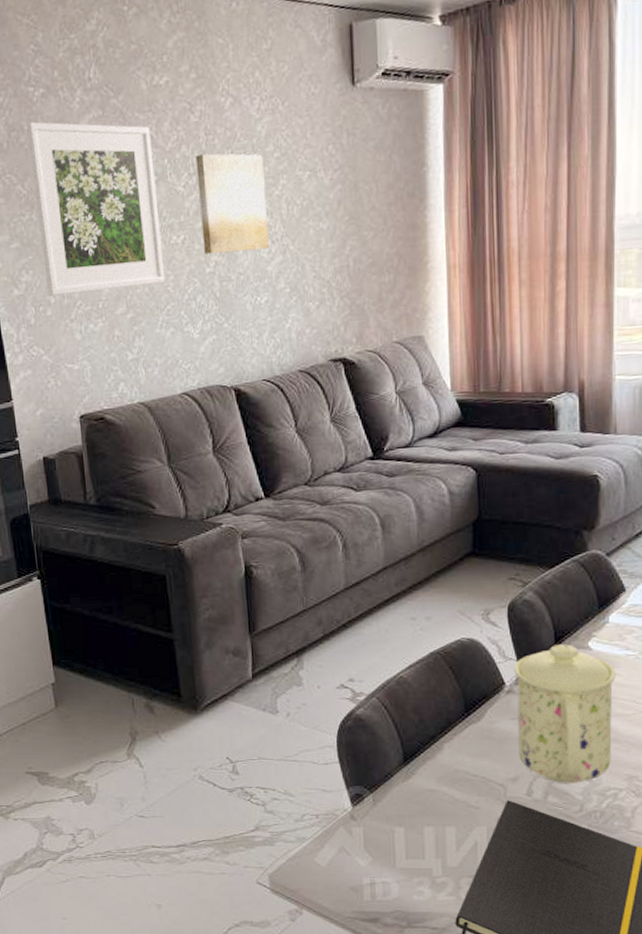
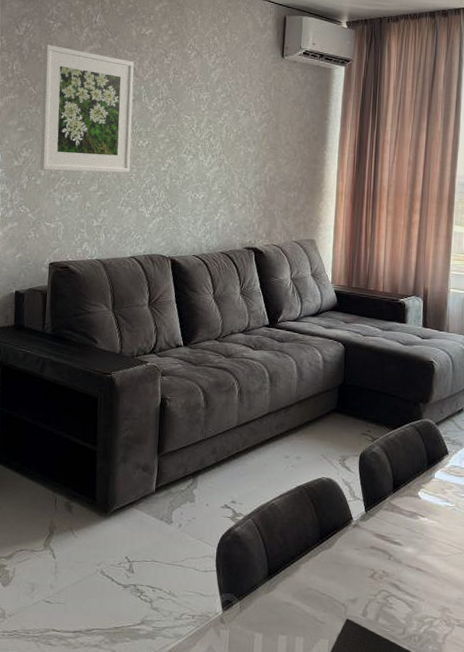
wall art: present [195,153,270,255] -> none [161,86,213,160]
mug: present [514,644,616,783] -> none [359,491,438,609]

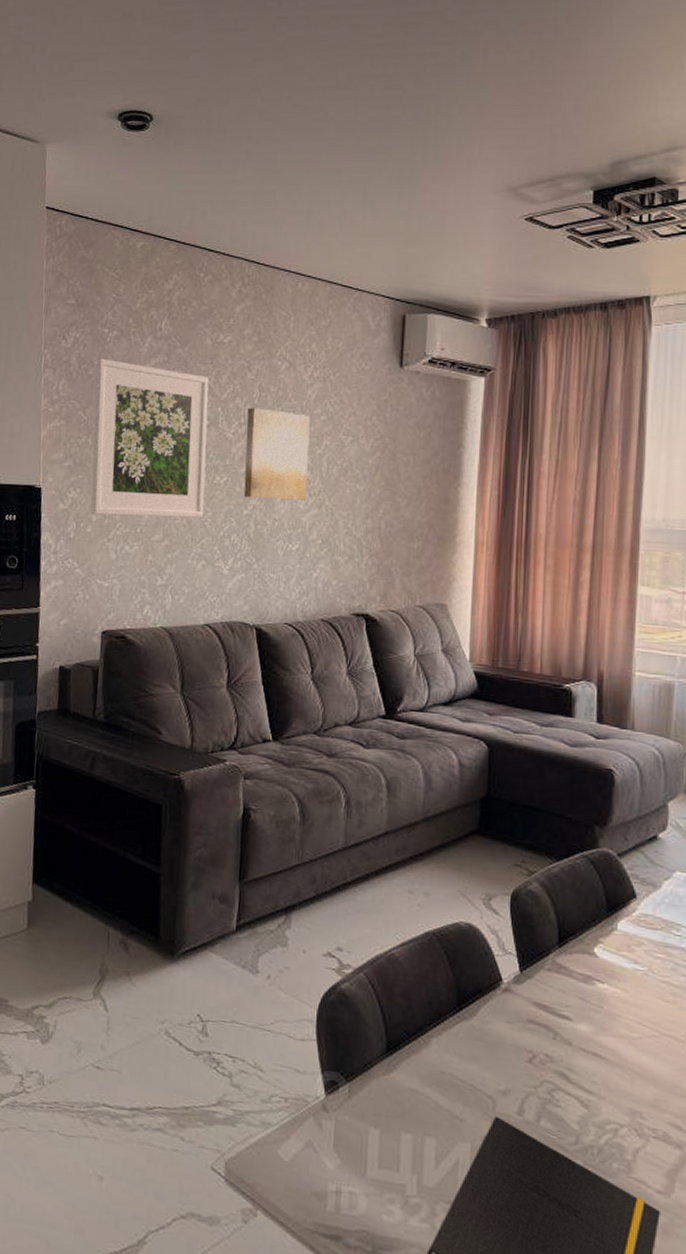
wall art: none [161,86,213,160] -> present [243,407,310,501]

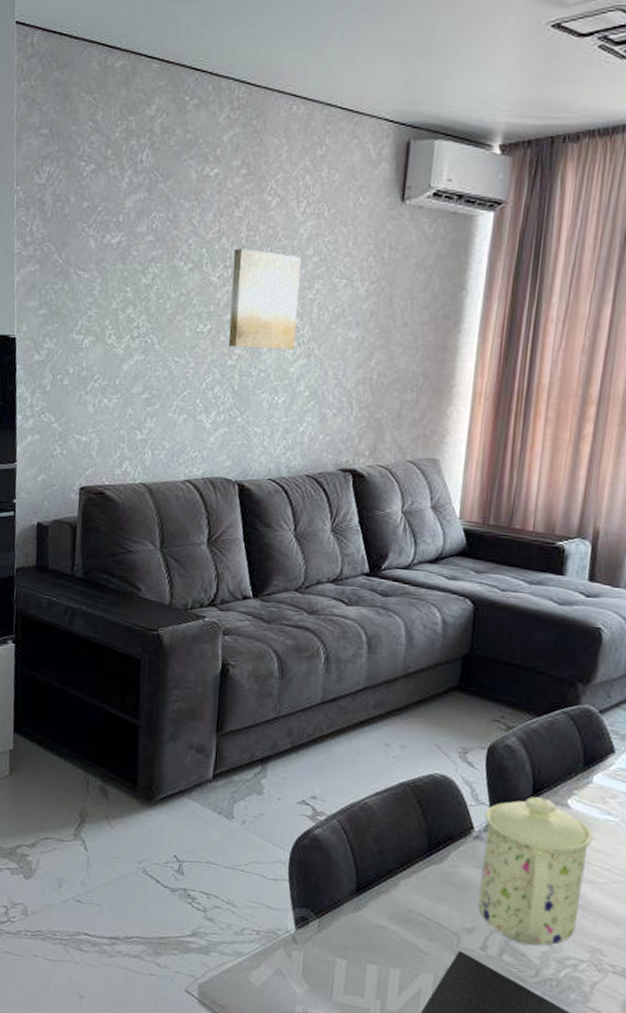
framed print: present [91,358,209,519] -> none [68,195,193,370]
mug: none [512,945,622,1109] -> present [478,797,594,946]

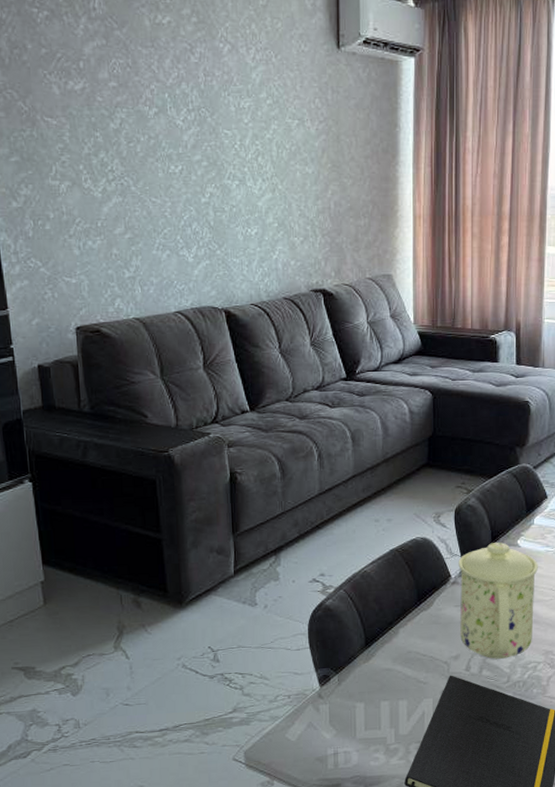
wall art: present [228,248,302,350] -> none [194,93,261,186]

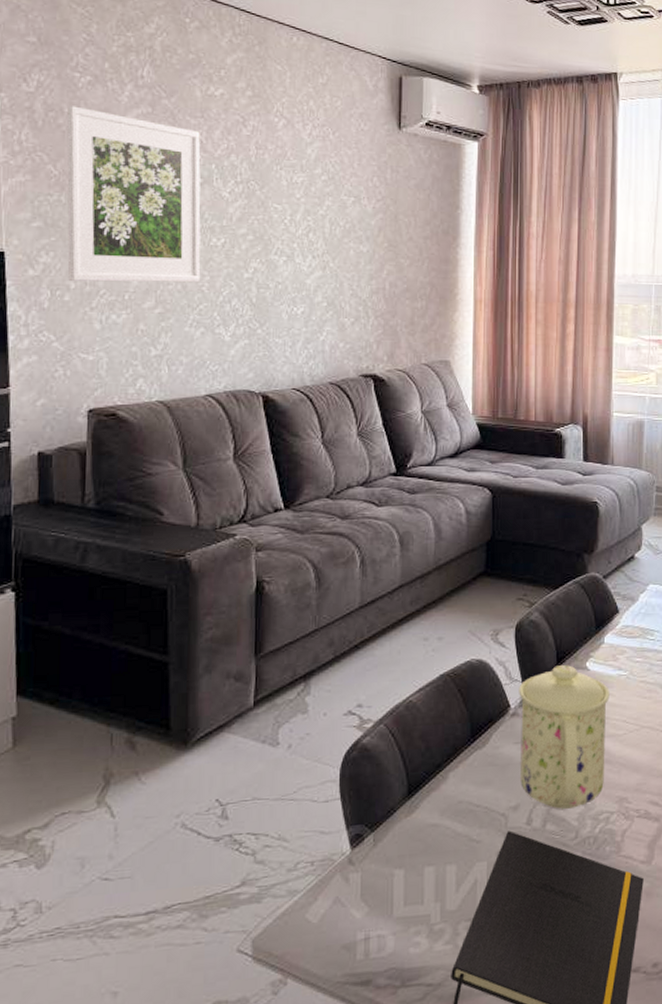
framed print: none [28,42,163,211] -> present [66,106,201,283]

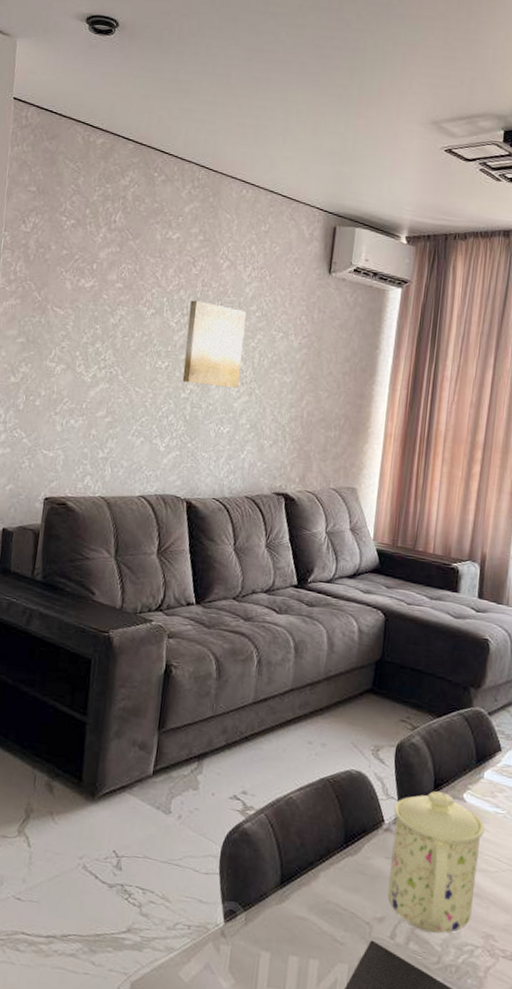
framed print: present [66,106,201,283] -> none [40,244,157,399]
wall art: none [243,165,311,263] -> present [182,300,247,388]

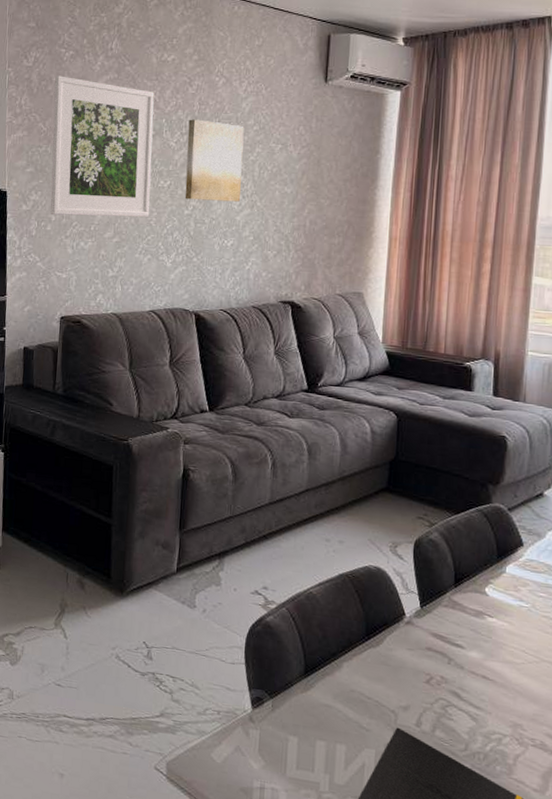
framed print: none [40,244,157,399] -> present [50,75,154,218]
mug: present [388,791,485,934] -> none [412,585,509,722]

